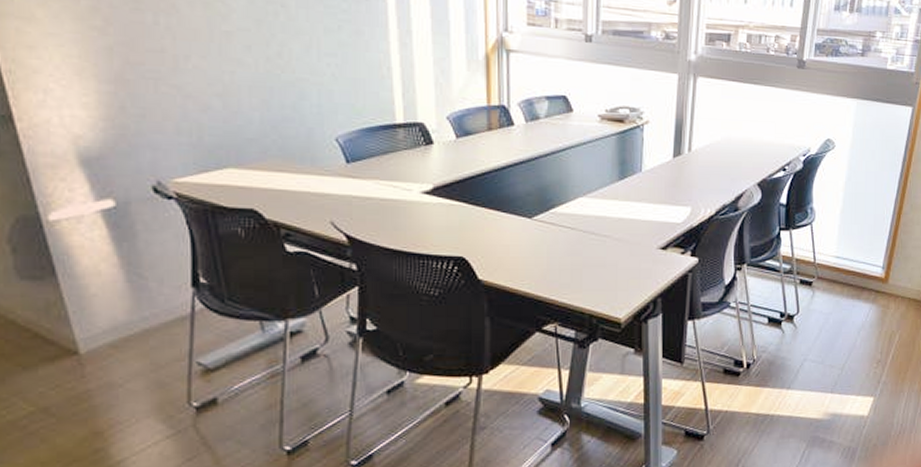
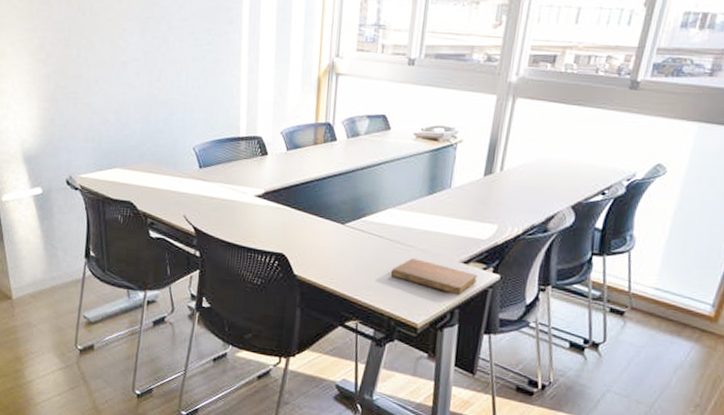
notebook: none [587,249,676,284] -> present [390,258,478,296]

